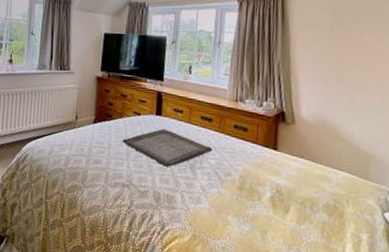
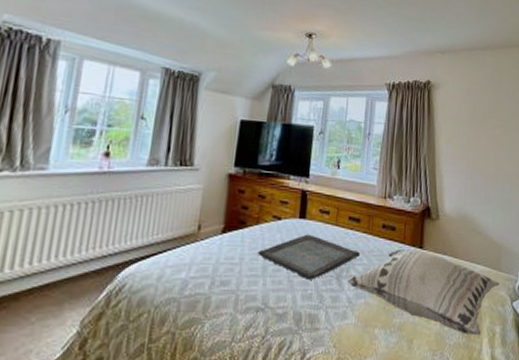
decorative pillow: none [201,148,367,239] -> present [348,248,499,336]

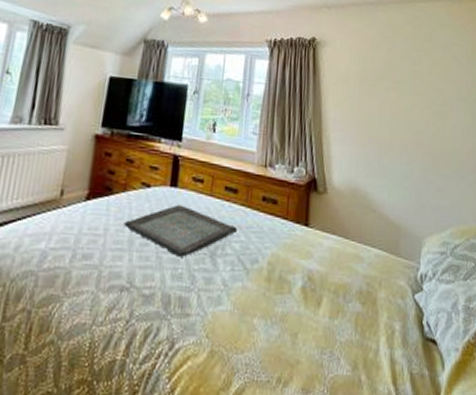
decorative pillow: present [348,248,499,336] -> none [223,226,398,333]

